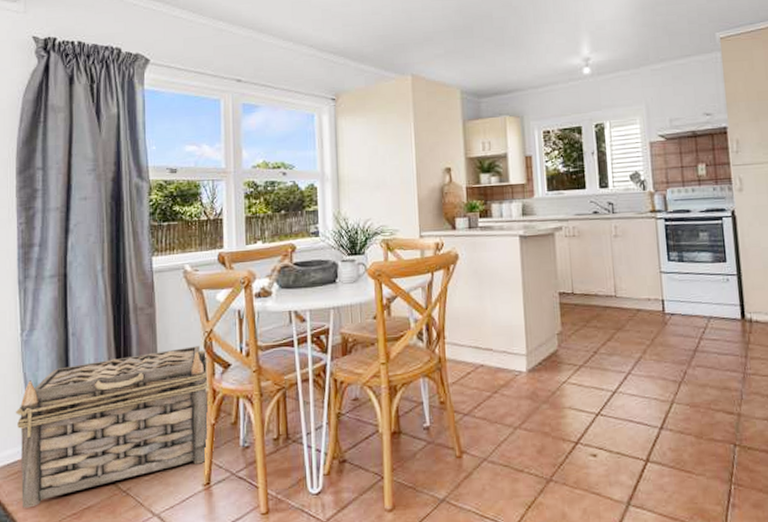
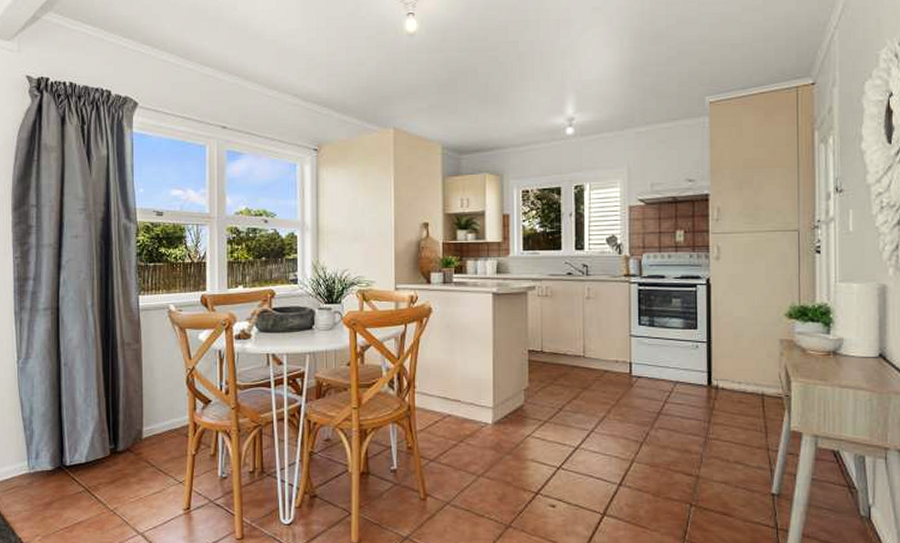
basket: present [15,346,210,508] -> none [12,382,191,520]

